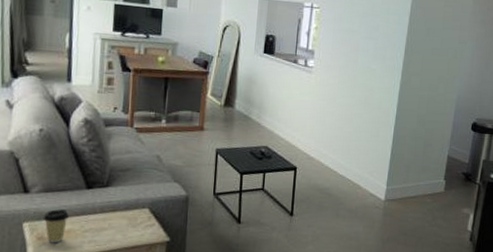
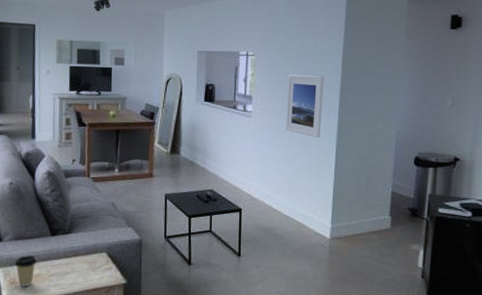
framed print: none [347,30,390,99] -> present [285,74,325,139]

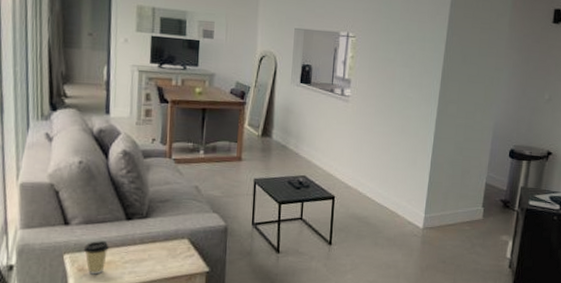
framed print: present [285,74,325,139] -> none [384,59,426,127]

